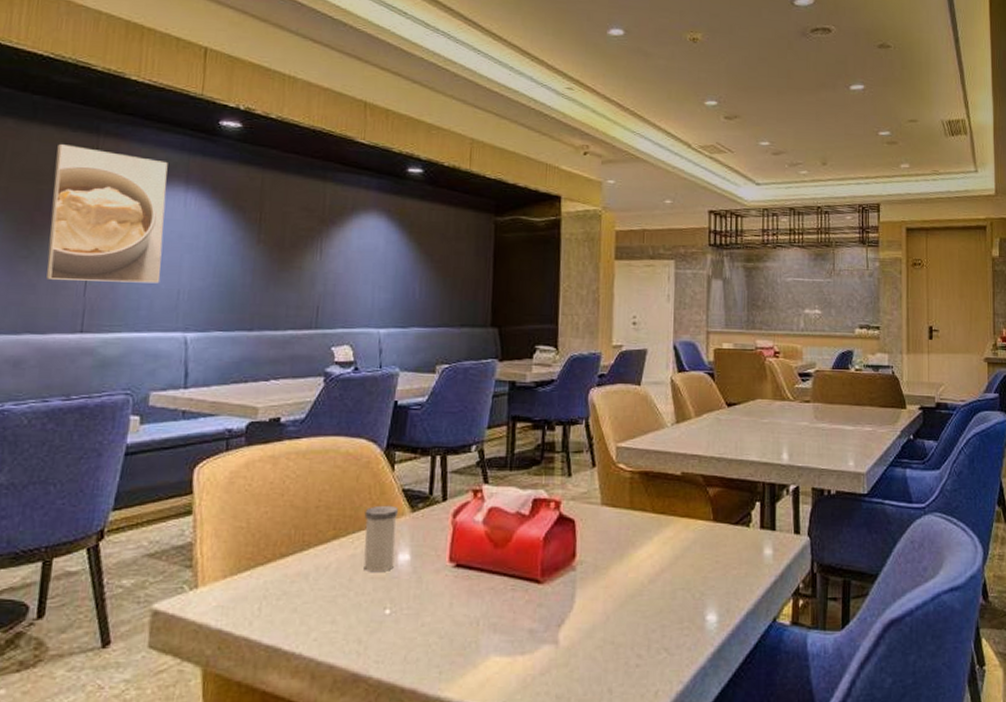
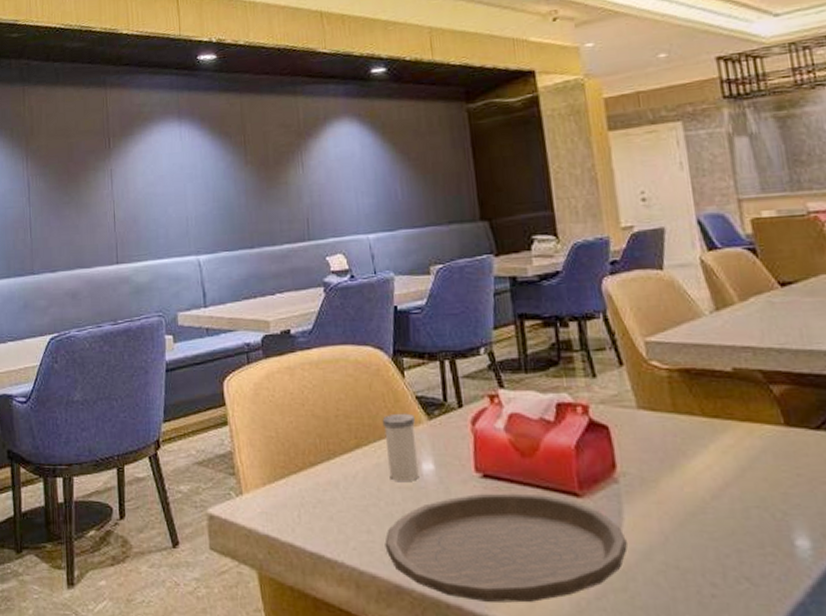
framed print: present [46,144,168,284] -> none [77,100,171,220]
plate: none [348,581,575,684] -> present [385,493,628,603]

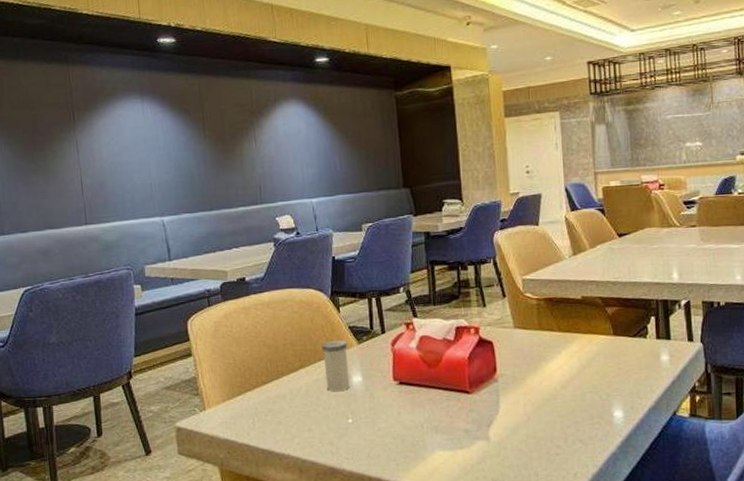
plate: present [385,493,628,603] -> none [322,394,501,473]

